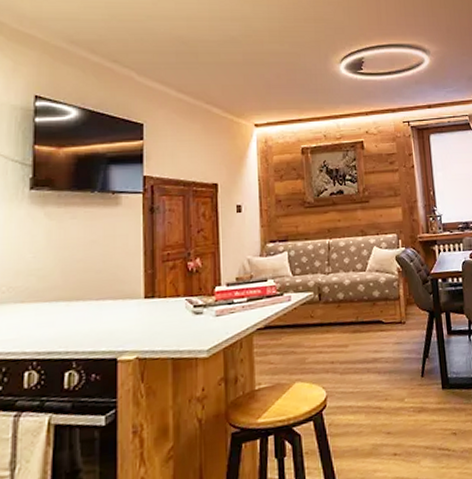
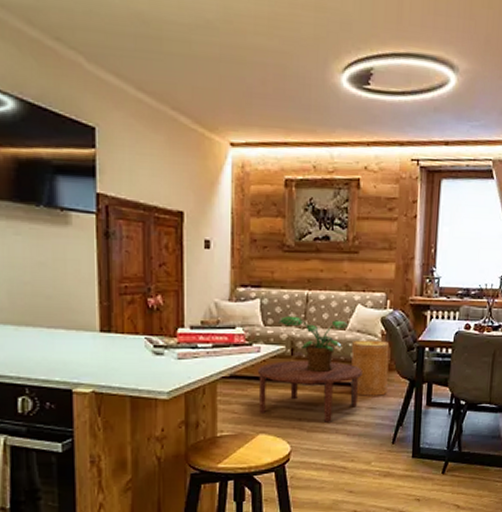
coffee table: none [289,302,386,363] -> present [257,360,363,422]
potted plant: none [305,262,368,314] -> present [278,316,349,372]
basket: none [373,277,411,333] -> present [351,340,390,396]

